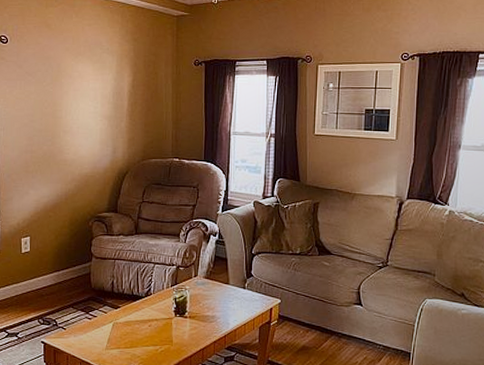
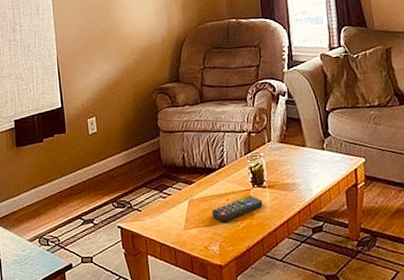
remote control: none [133,324,183,346] -> present [211,196,263,222]

